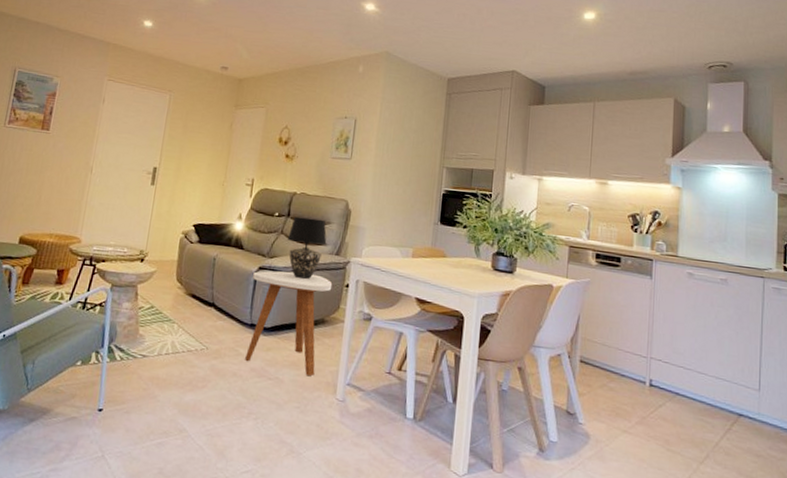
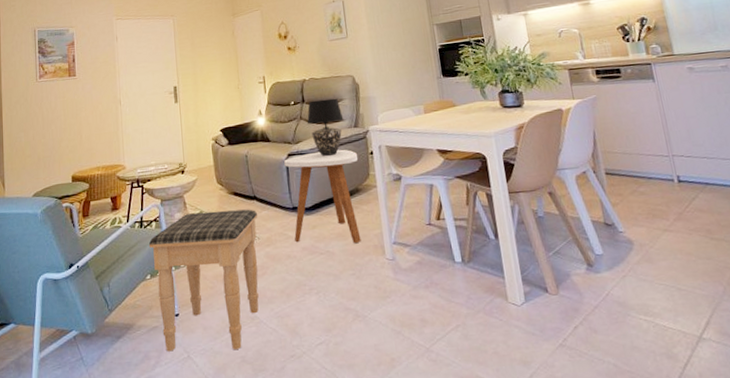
footstool: none [80,305,213,459] -> present [148,209,259,352]

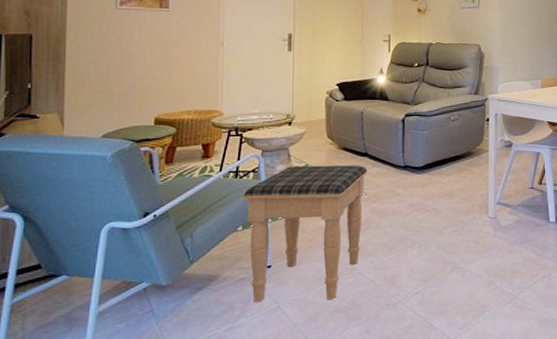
side table: present [284,149,361,244] -> none [401,114,475,203]
table lamp: present [307,98,344,157] -> none [429,65,465,120]

